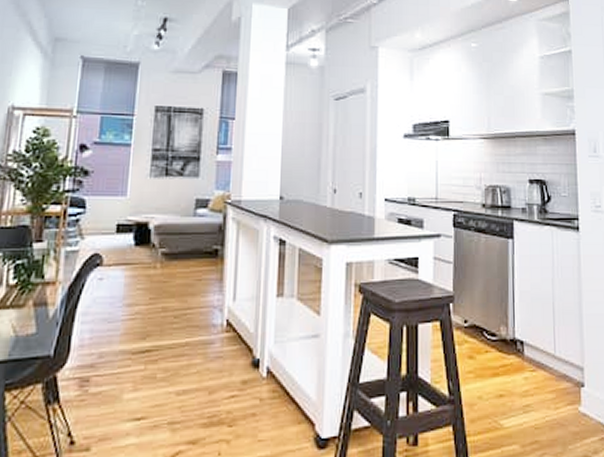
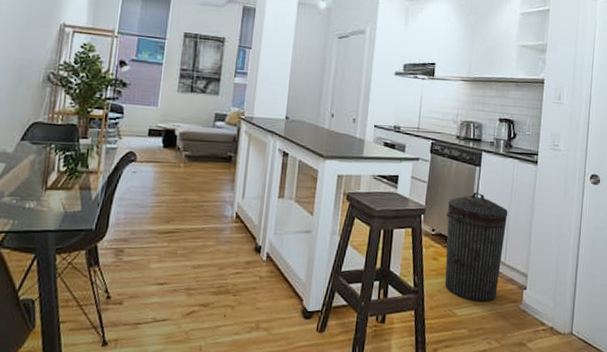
trash can: none [479,269,552,408] -> present [444,191,508,303]

